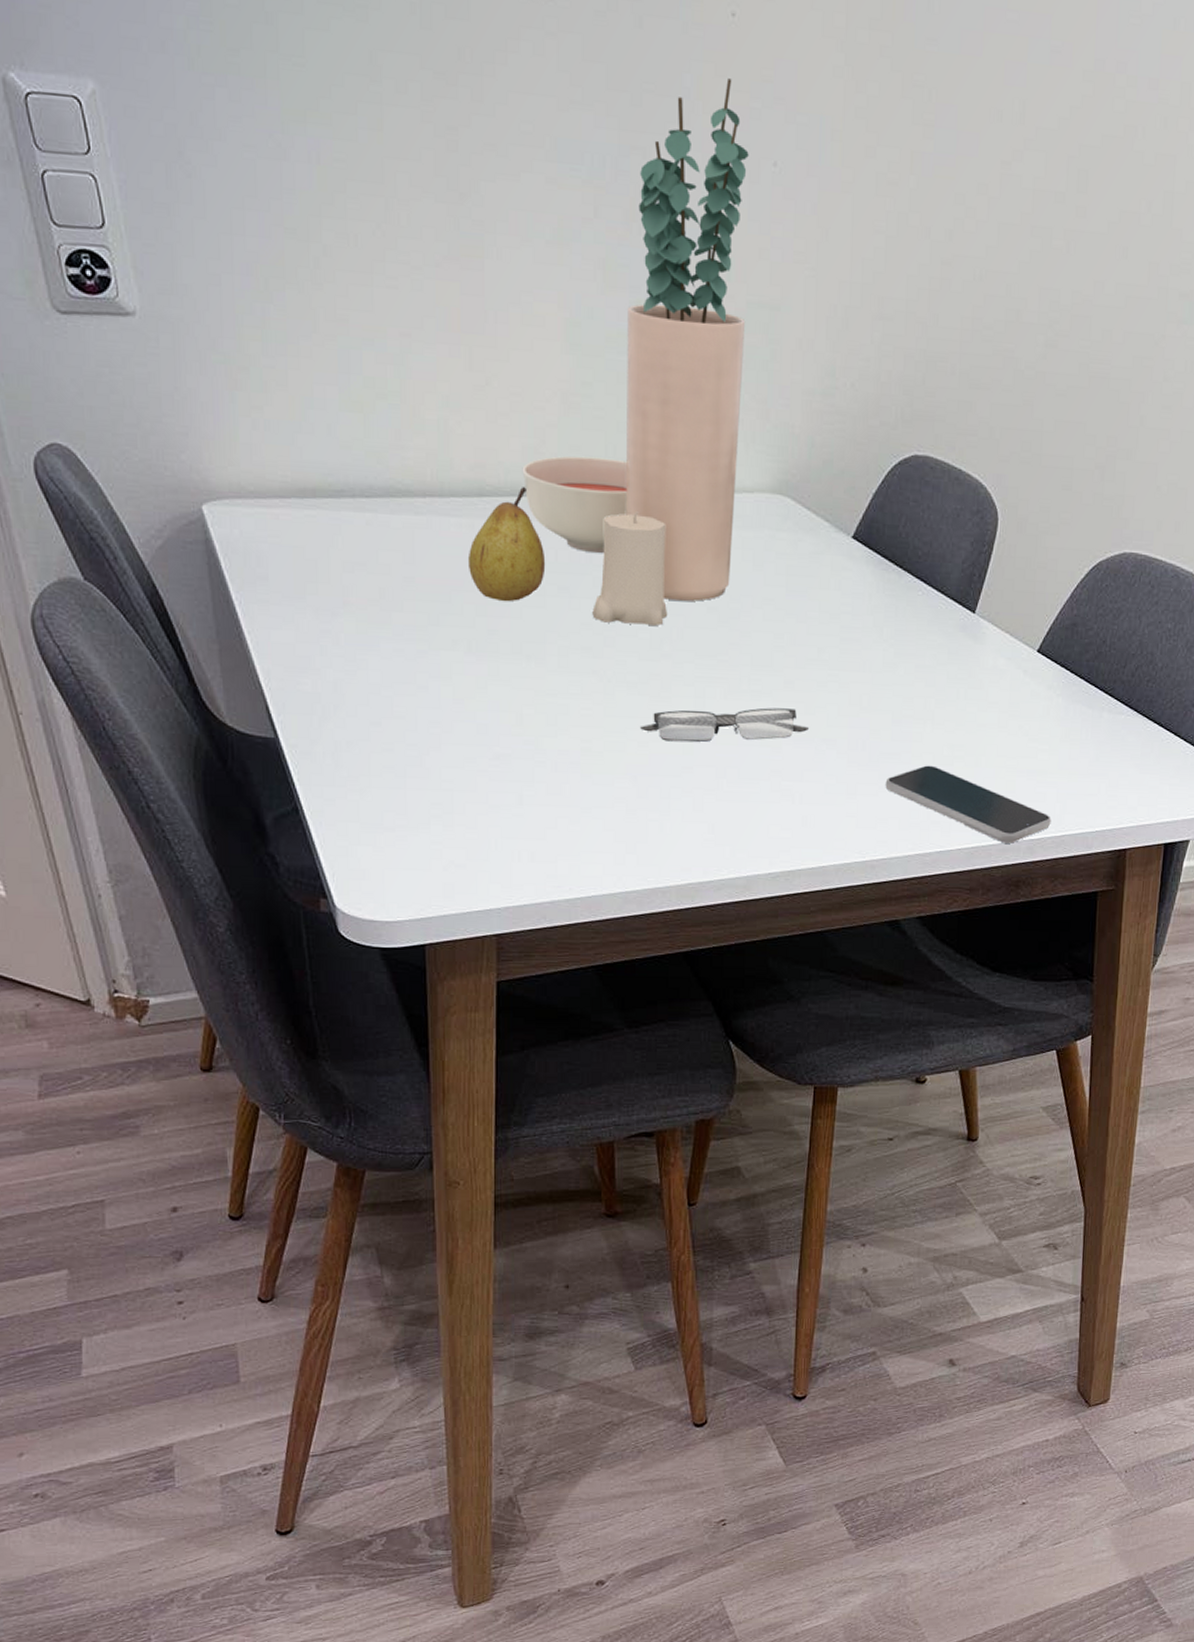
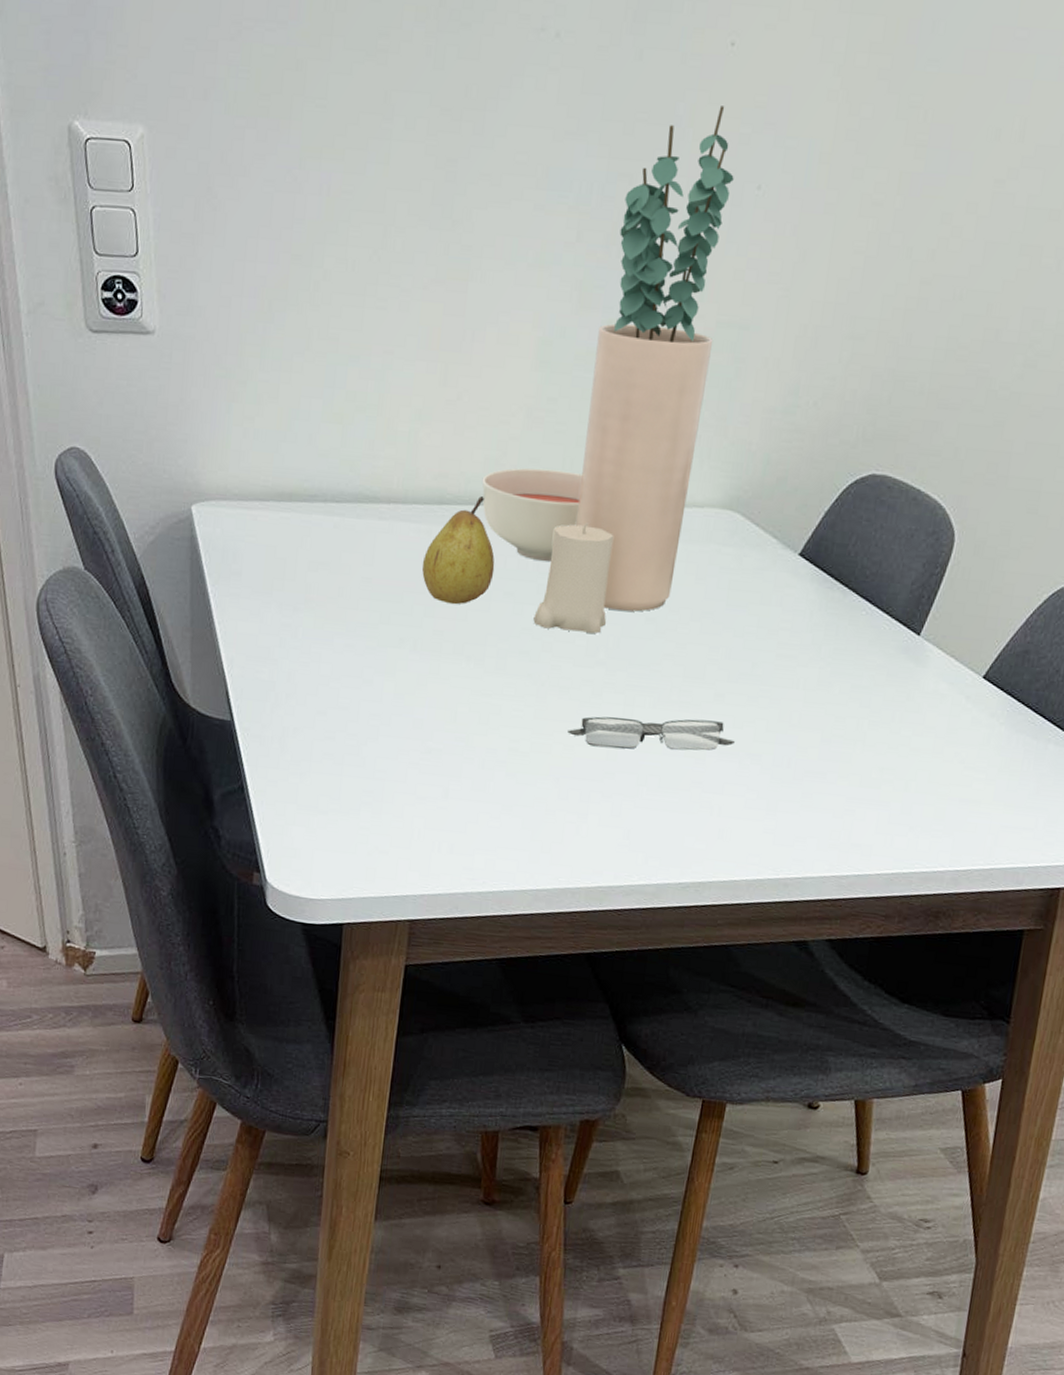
mobile phone: present [885,765,1051,843] -> none [807,786,981,873]

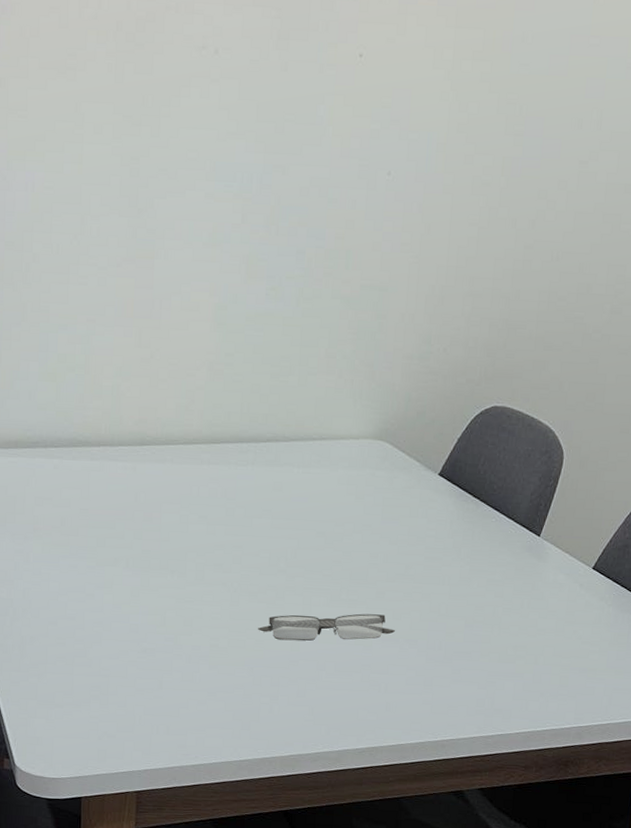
fruit: present [422,496,495,605] -> none [129,437,190,528]
bowl: present [481,468,583,561] -> none [175,412,259,489]
candle: present [533,523,614,634] -> none [224,456,287,548]
vase: present [576,106,734,612] -> none [255,107,368,527]

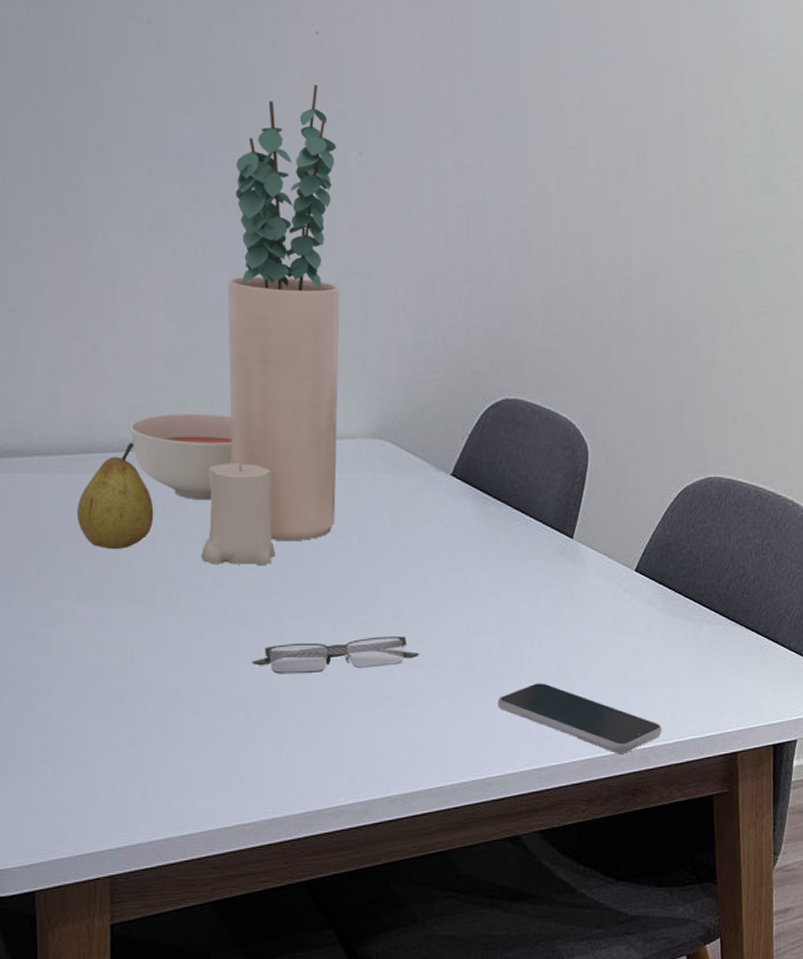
fruit: none [129,437,190,528] -> present [76,443,154,550]
bowl: none [175,412,259,489] -> present [129,412,233,500]
candle: none [224,456,287,548] -> present [201,460,276,566]
vase: none [255,107,368,527] -> present [228,85,340,540]
mobile phone: none [457,662,599,729] -> present [497,683,662,754]

